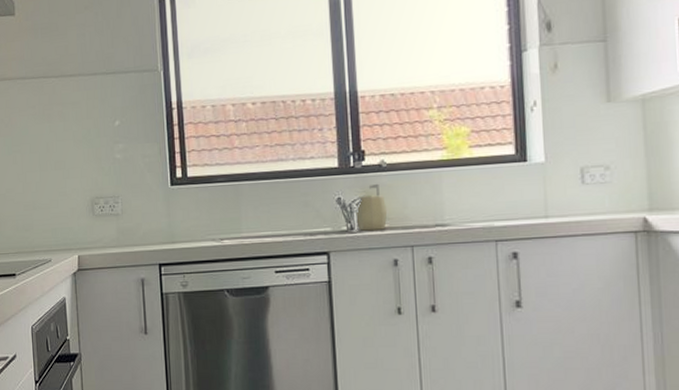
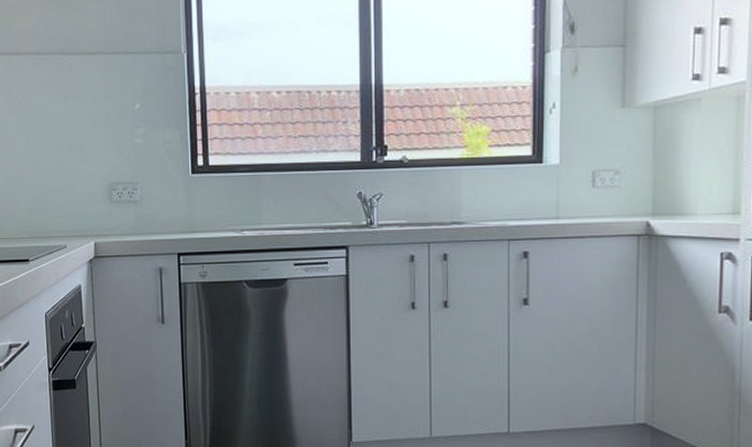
soap dispenser: present [356,183,387,231] -> none [376,179,405,226]

